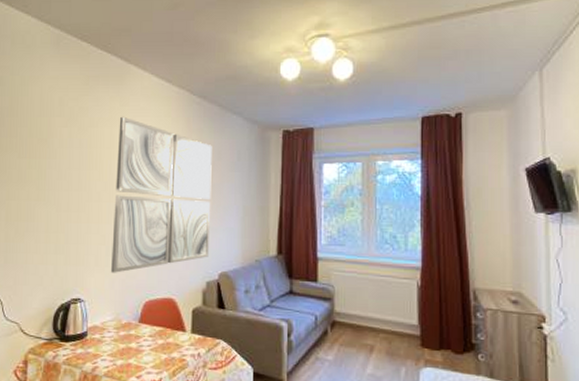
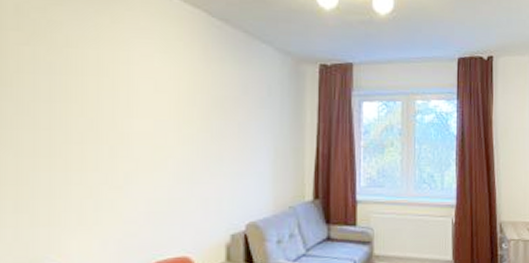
wall art: present [111,116,212,273] -> none [102,36,237,232]

